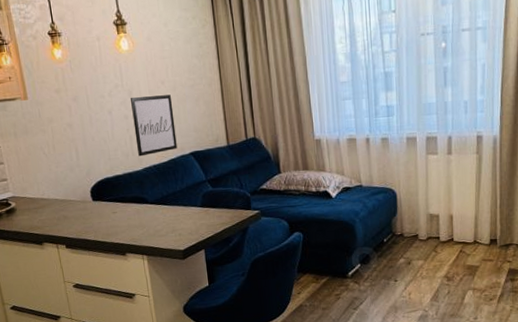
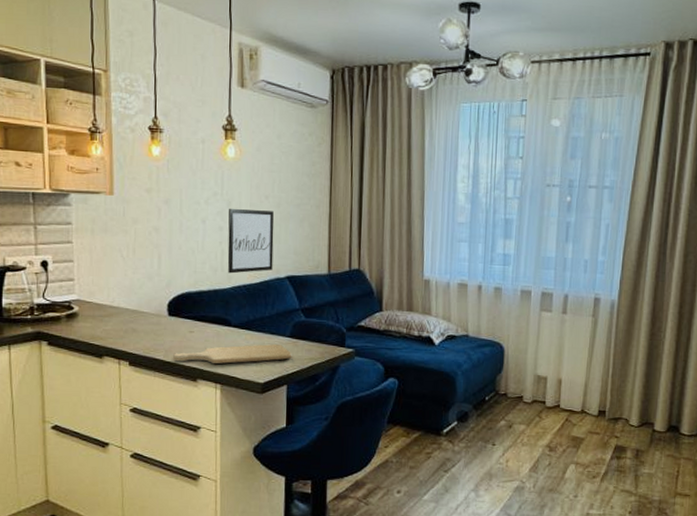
chopping board: none [102,214,206,240] -> present [173,344,292,364]

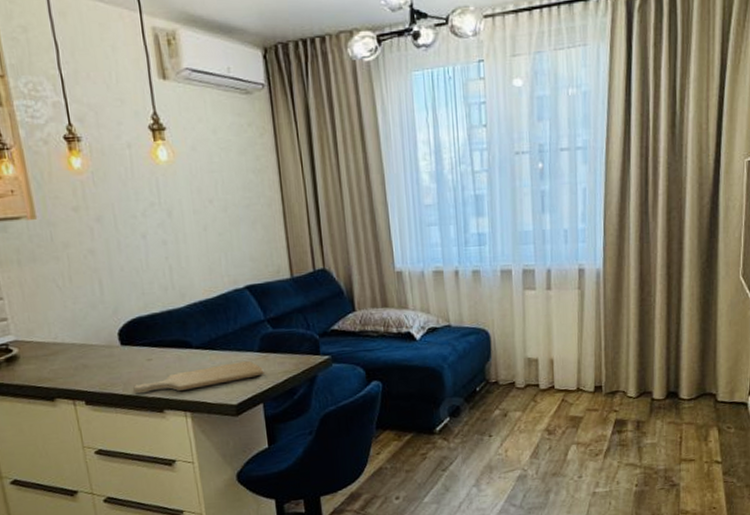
wall art: present [227,208,274,274] -> none [170,216,229,291]

